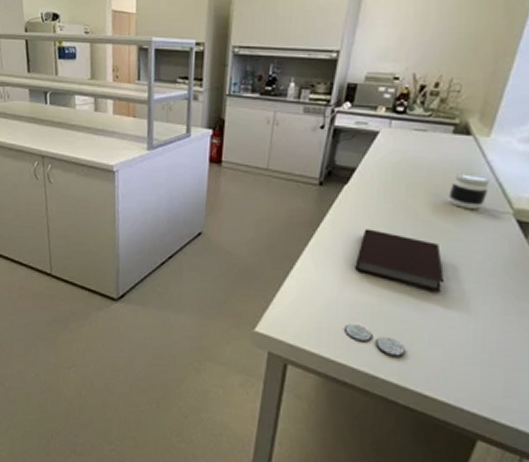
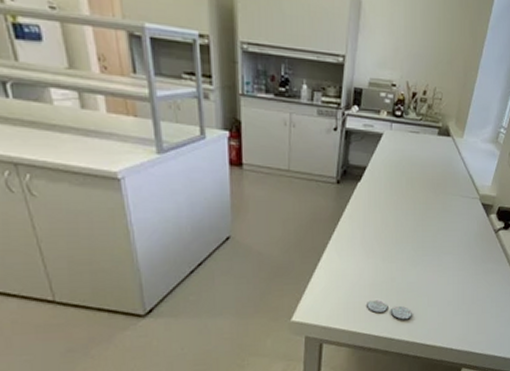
notebook: present [355,229,445,294] -> none [371,219,437,266]
jar: present [448,172,491,210] -> none [437,167,465,198]

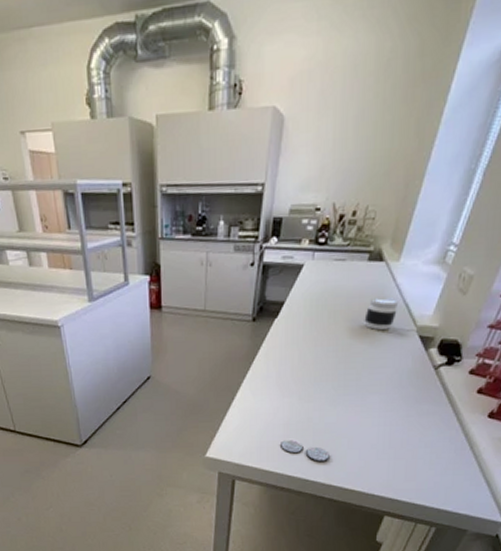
jar: none [437,167,465,198] -> present [364,296,399,331]

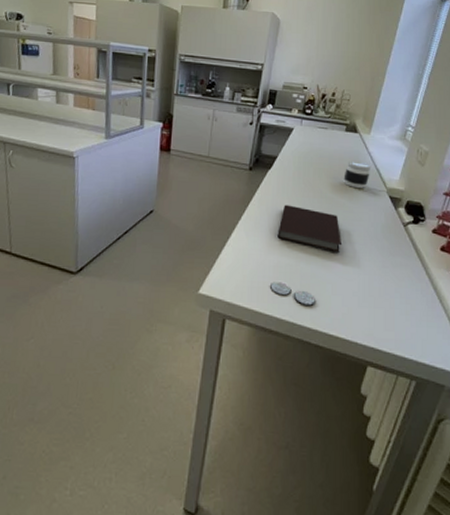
notebook: none [287,357,361,406] -> present [277,204,343,254]

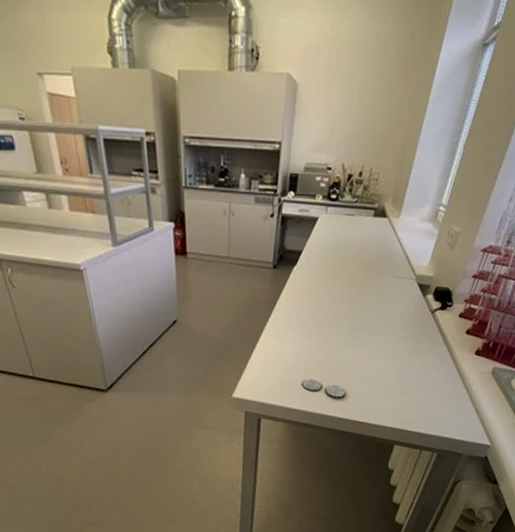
notebook: present [277,204,343,254] -> none [306,302,371,346]
jar: present [343,160,372,189] -> none [372,249,401,279]

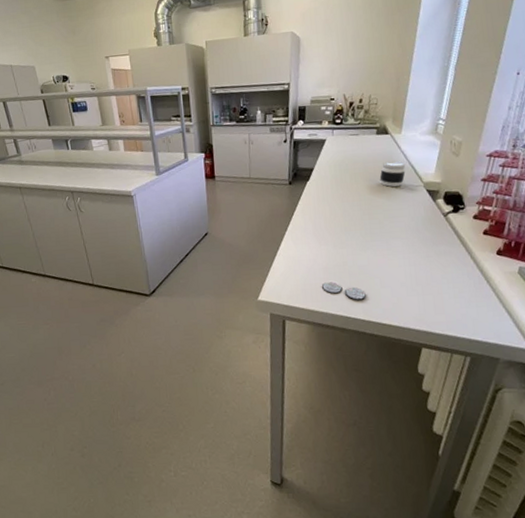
jar: none [372,249,401,279] -> present [379,160,406,187]

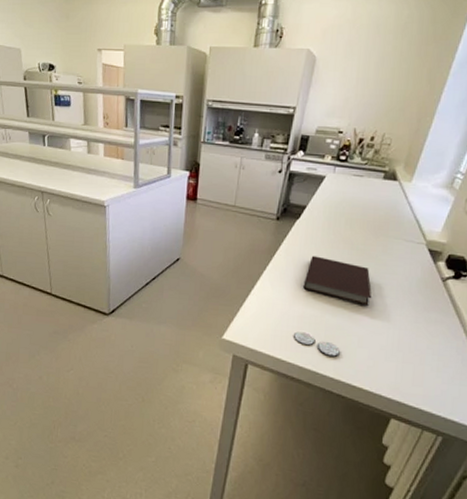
notebook: none [322,211,386,250] -> present [303,255,372,307]
jar: present [379,160,406,187] -> none [377,210,411,241]

